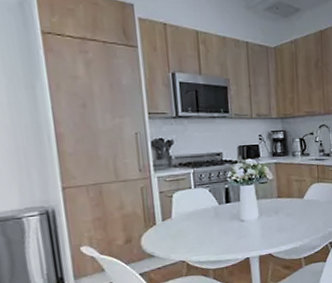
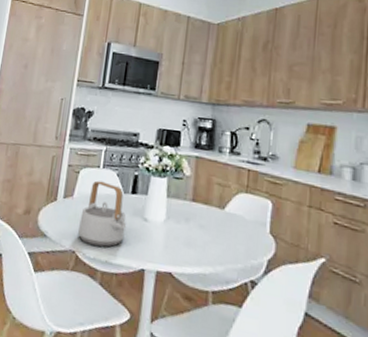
teapot: none [183,199,227,252] -> present [78,180,126,247]

